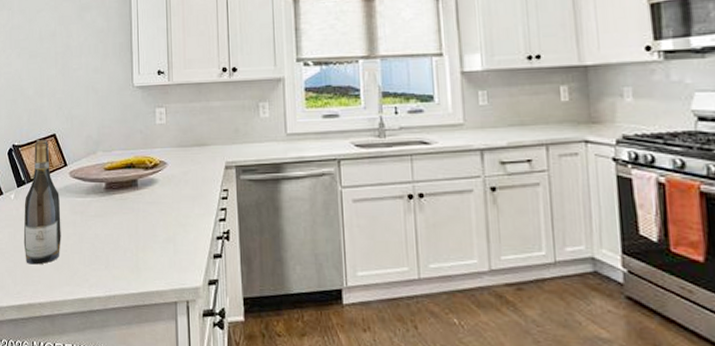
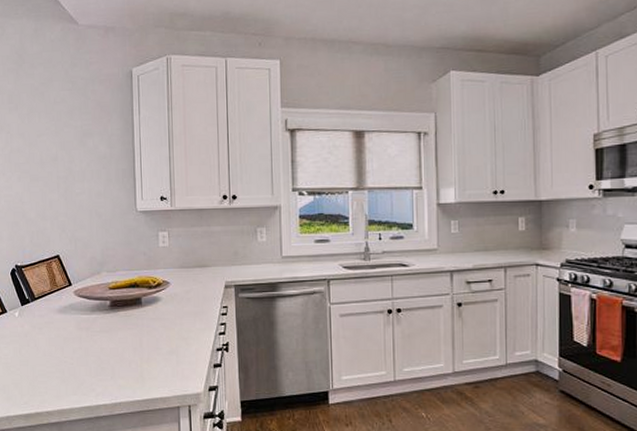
wine bottle: present [23,140,61,265] -> none [29,261,67,377]

